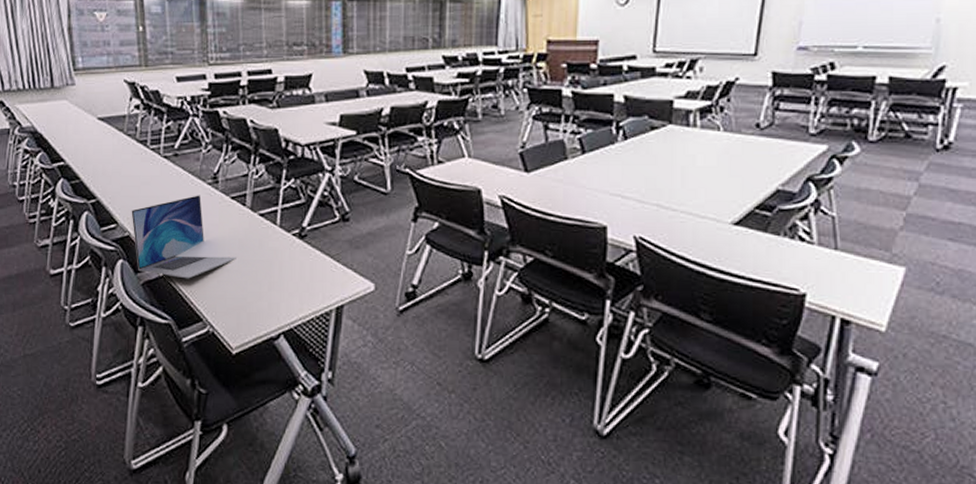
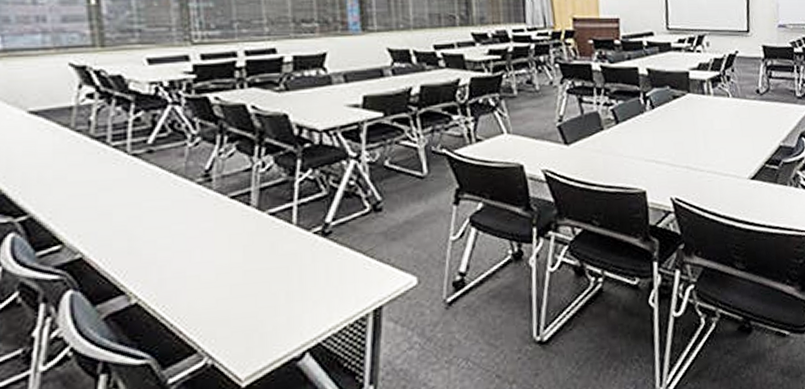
laptop: present [131,195,237,279] -> none [84,197,241,303]

